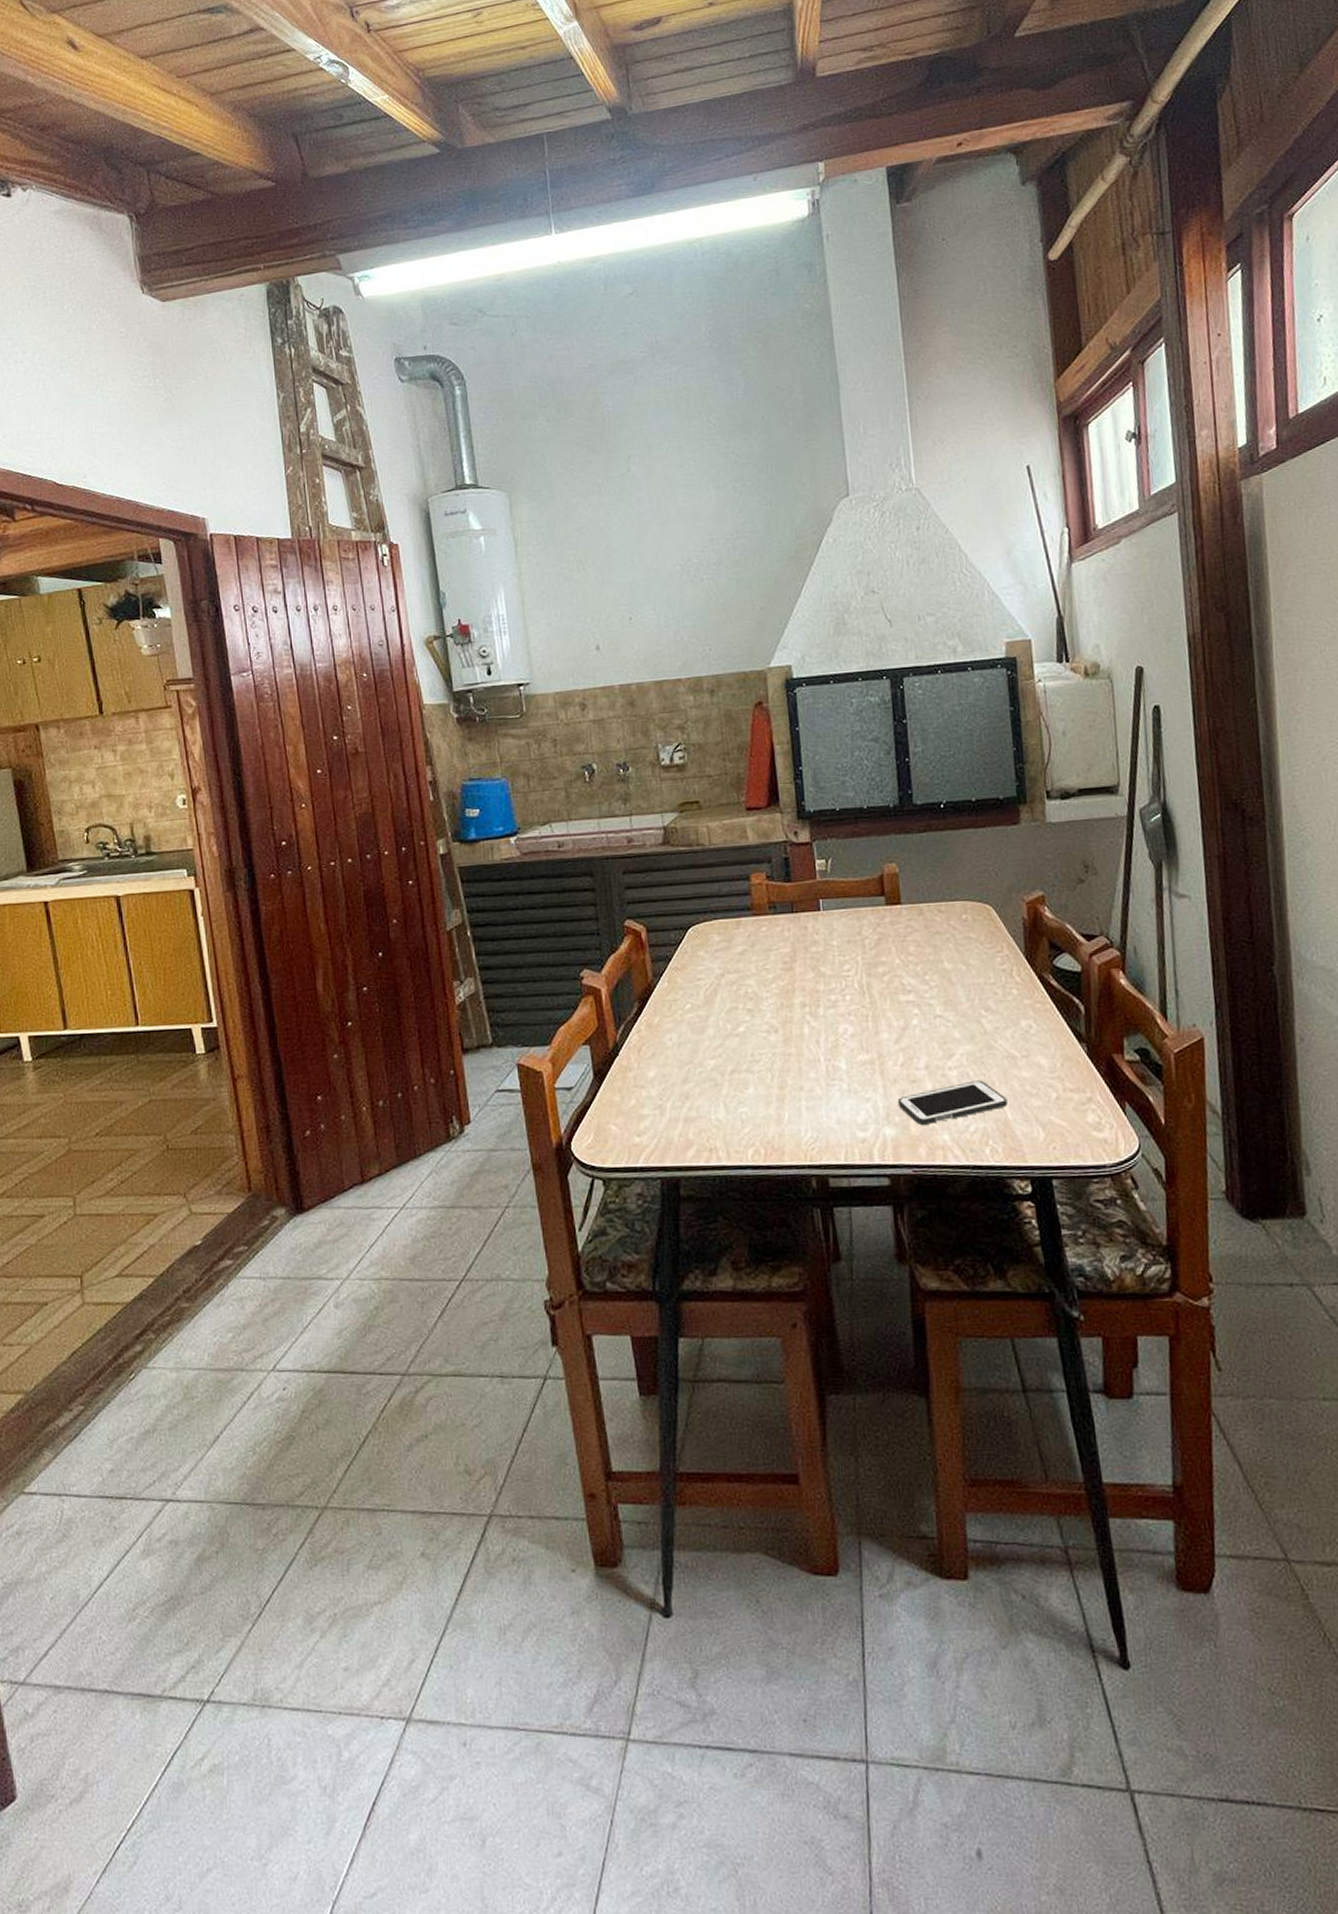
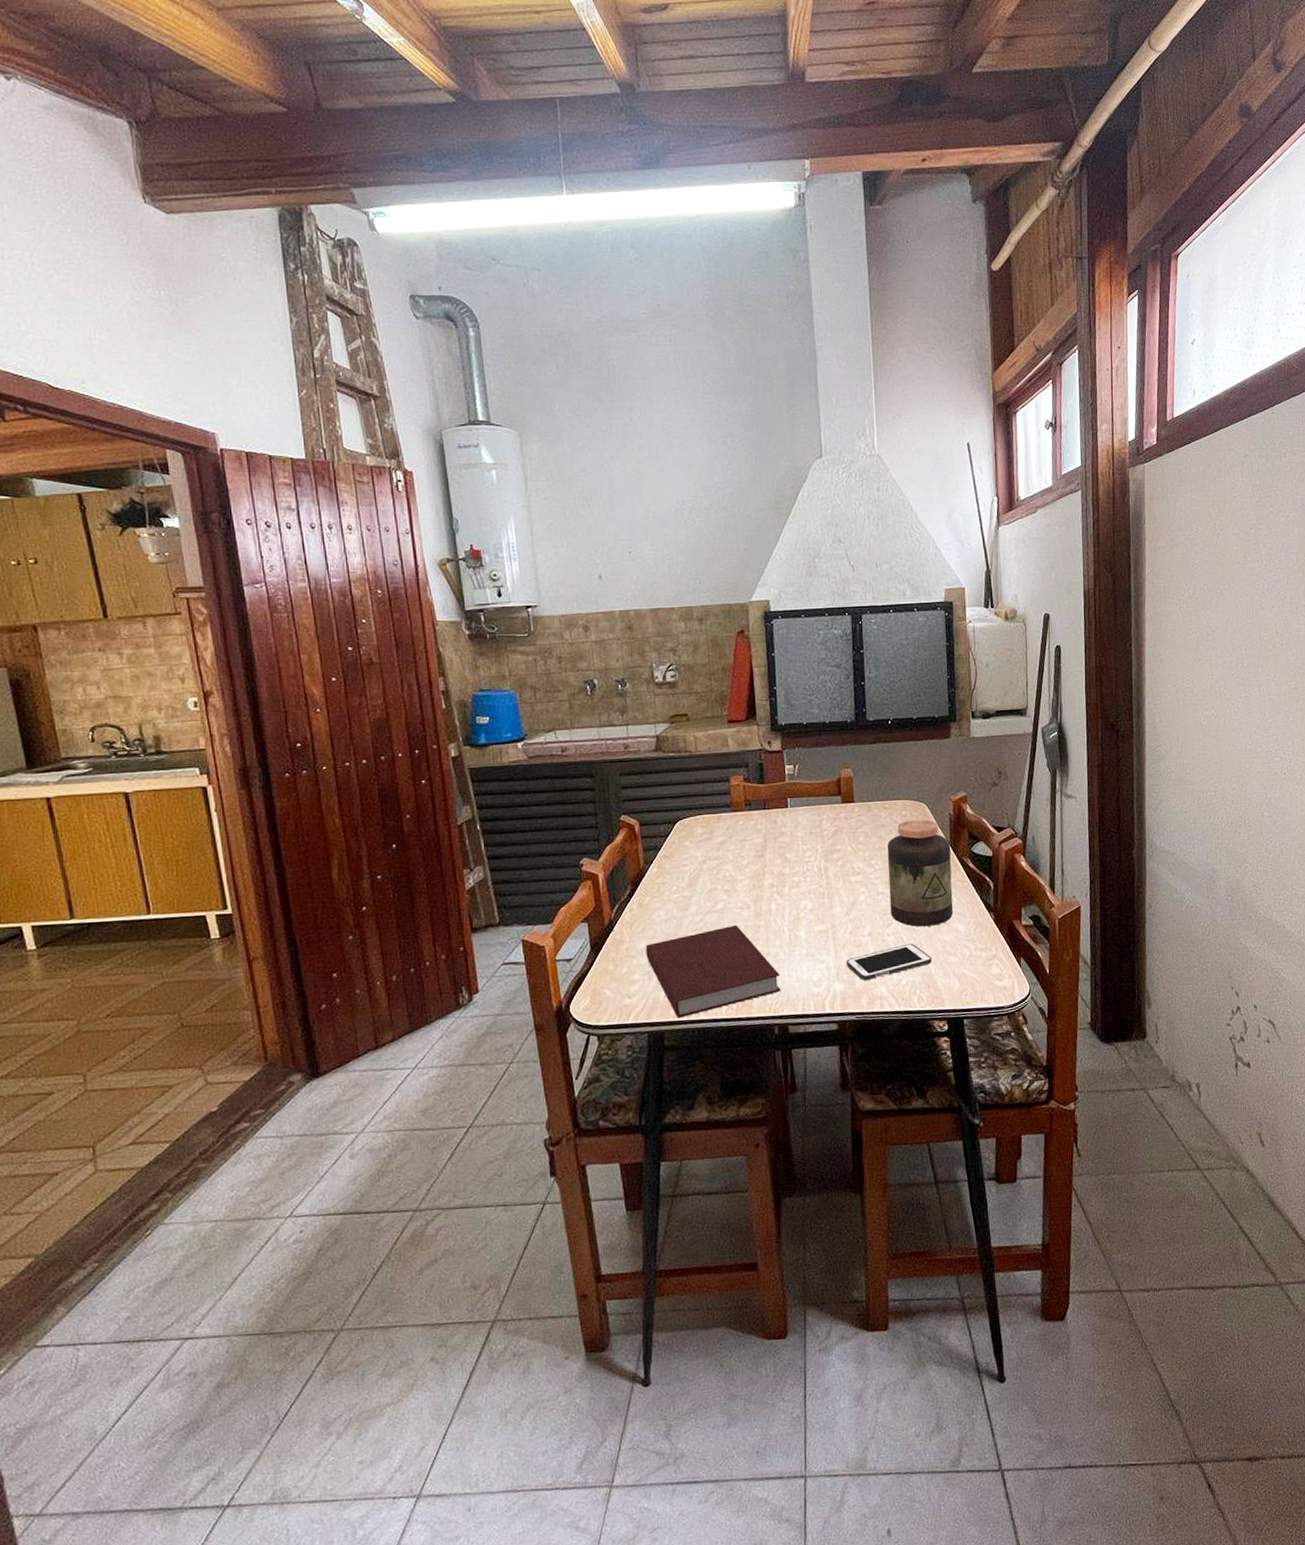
notebook: none [656,1051,818,1163] -> present [645,924,781,1018]
jar: none [944,925,1033,1060] -> present [887,819,954,927]

